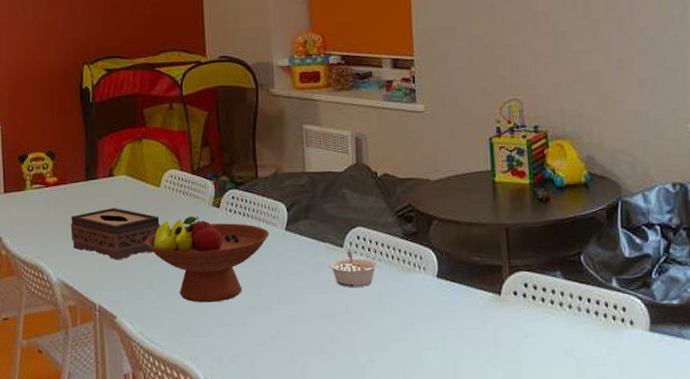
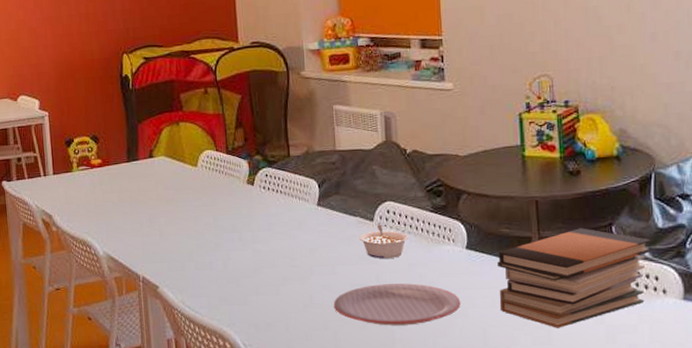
tissue box: present [70,208,161,260] -> none [114,187,199,235]
fruit bowl: present [145,216,270,303] -> none [184,193,302,274]
plate: none [301,314,431,359] -> present [333,283,461,326]
book stack: none [468,256,619,361] -> present [497,228,651,328]

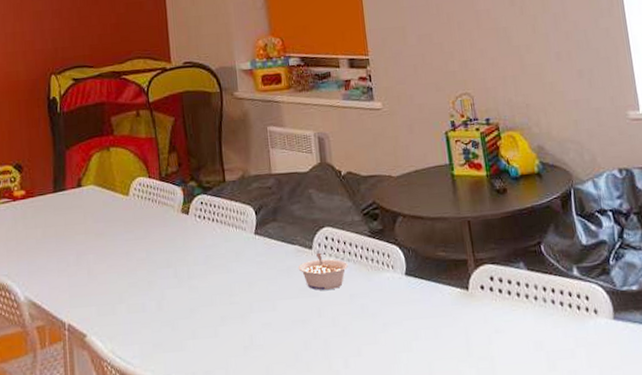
plate: present [333,283,461,326] -> none [275,316,405,366]
book stack: present [497,228,651,328] -> none [437,248,579,358]

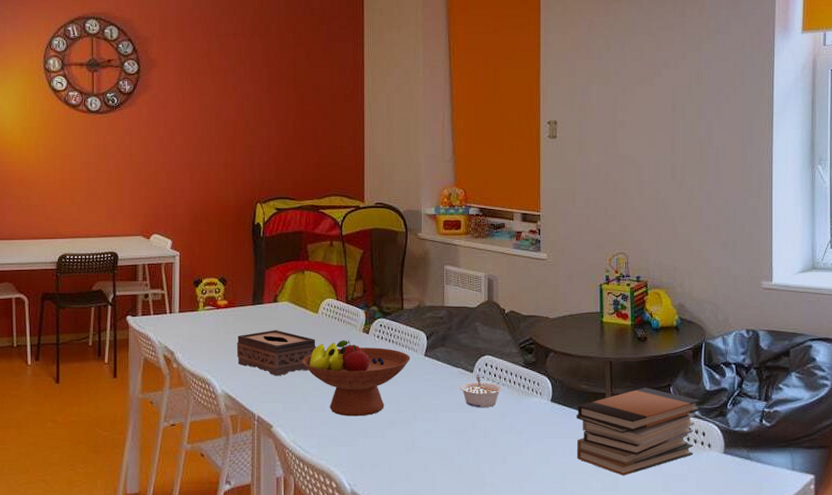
tissue box: none [38,219,131,275] -> present [236,330,317,376]
fruit bowl: none [114,223,239,316] -> present [302,340,411,417]
book stack: none [437,248,579,358] -> present [576,387,700,476]

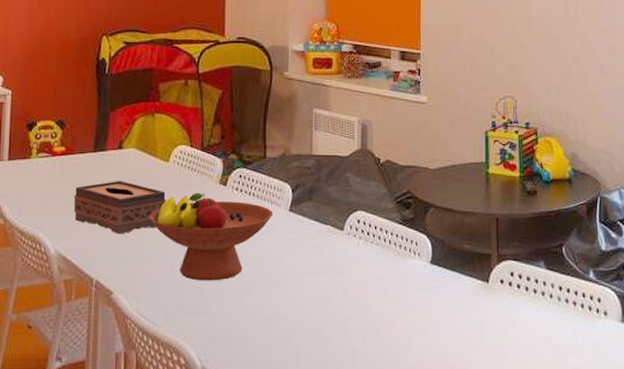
legume: present [459,376,503,407] -> none [327,234,377,270]
book stack: present [576,387,700,476] -> none [458,247,595,348]

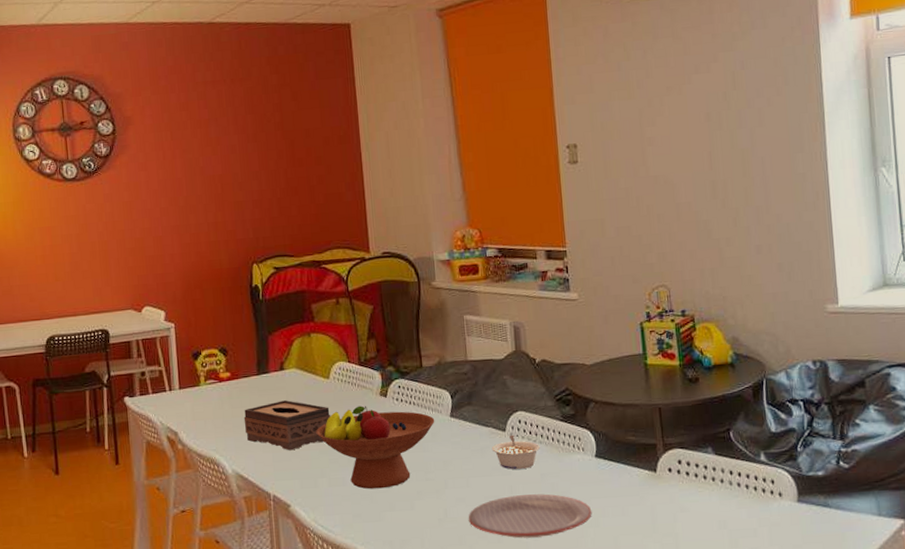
plate: none [297,297,422,342] -> present [468,494,592,538]
legume: none [327,234,377,270] -> present [491,434,541,470]

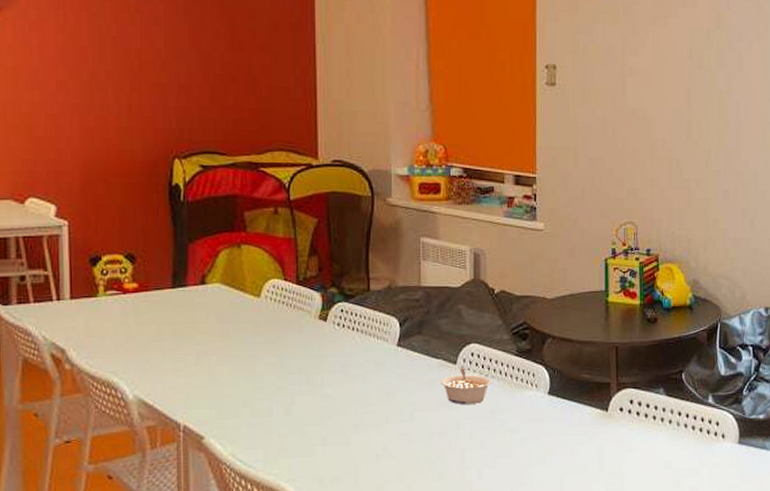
tissue box: present [243,400,331,451] -> none [152,319,260,376]
fruit bowl: present [316,405,435,489] -> none [240,329,380,422]
plate: present [468,494,592,538] -> none [409,430,540,476]

